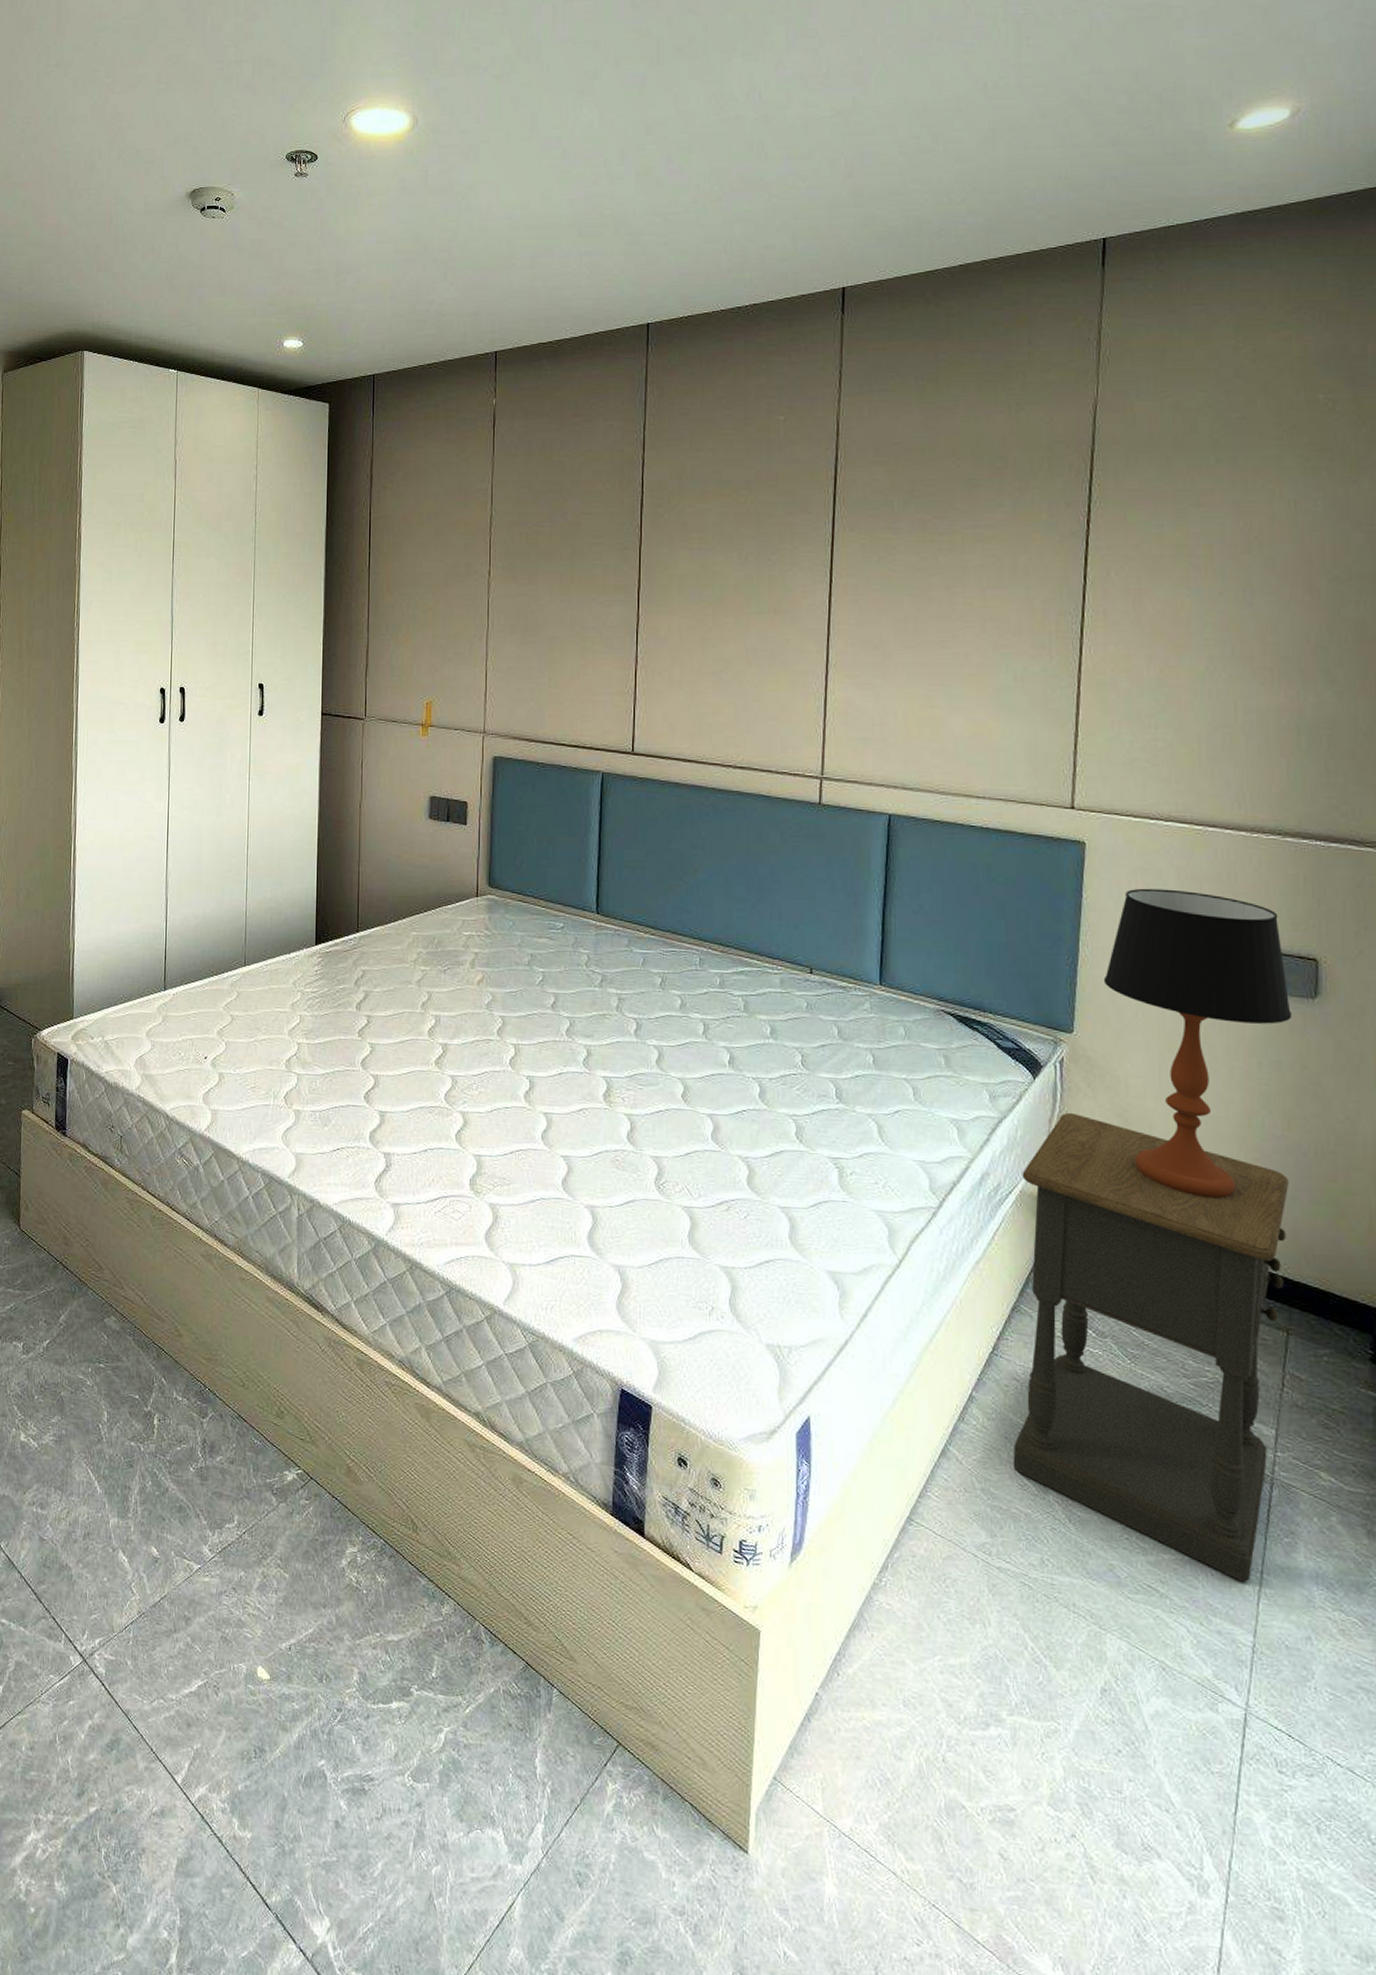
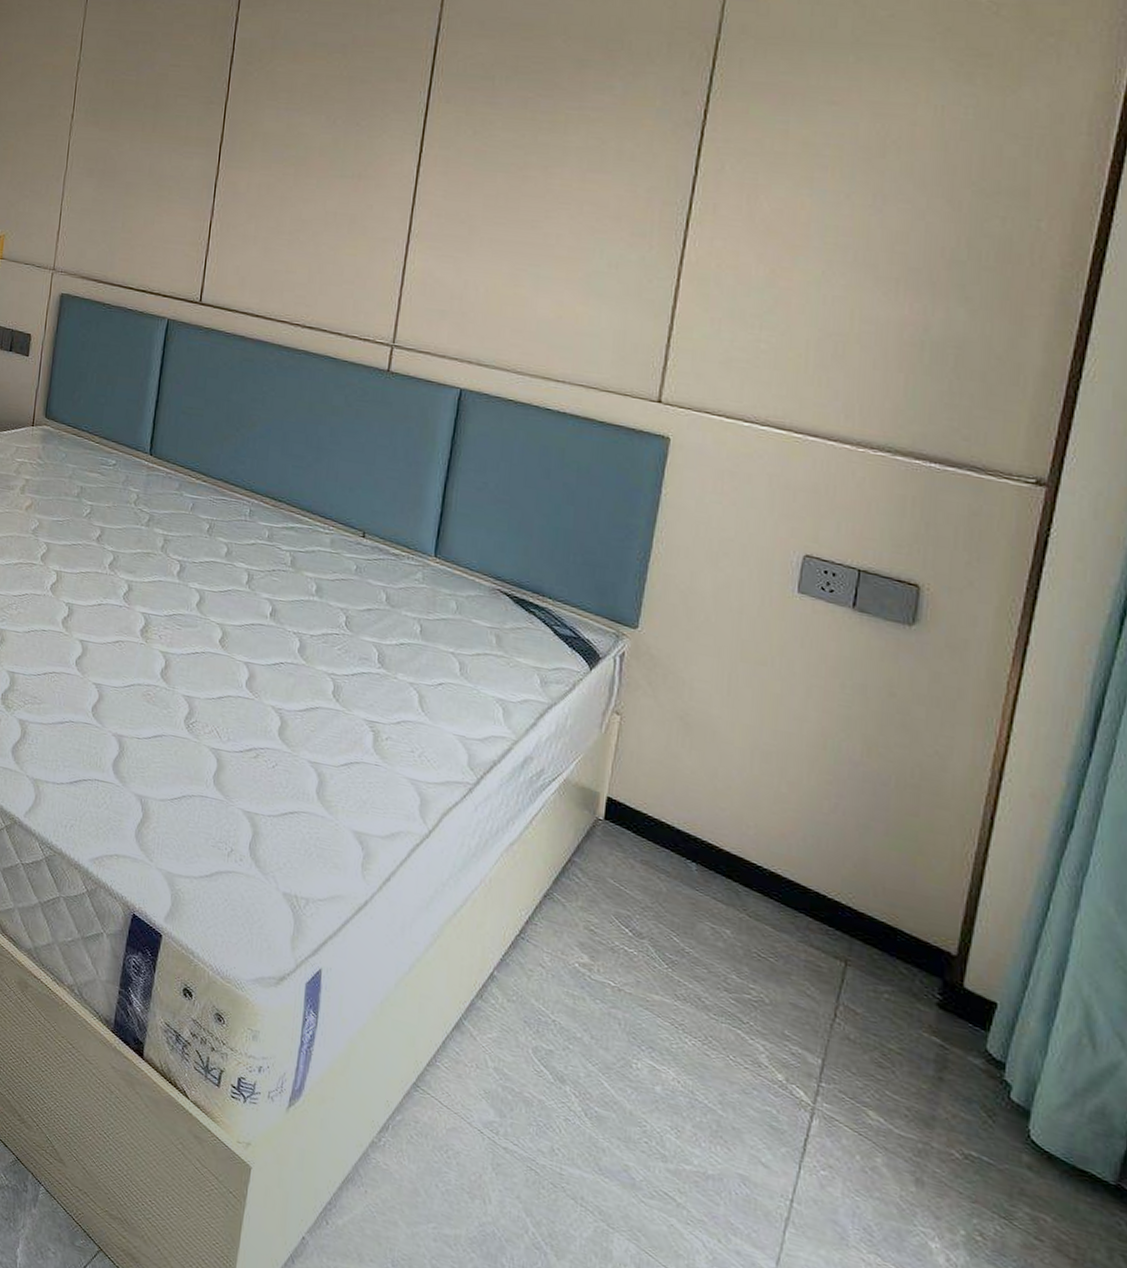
nightstand: present [1013,1112,1290,1582] -> none [530,708,864,1208]
table lamp: present [1103,888,1291,1199] -> none [676,490,884,817]

